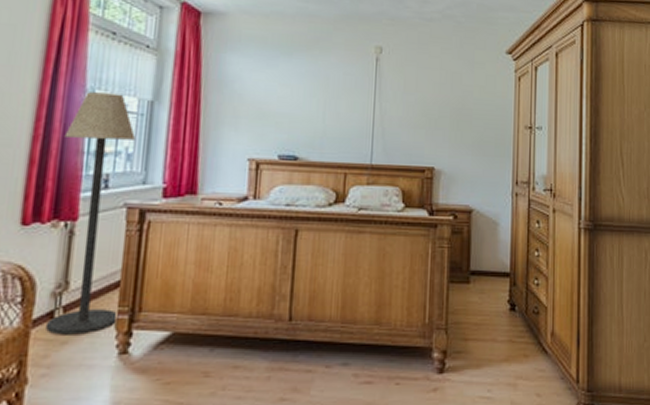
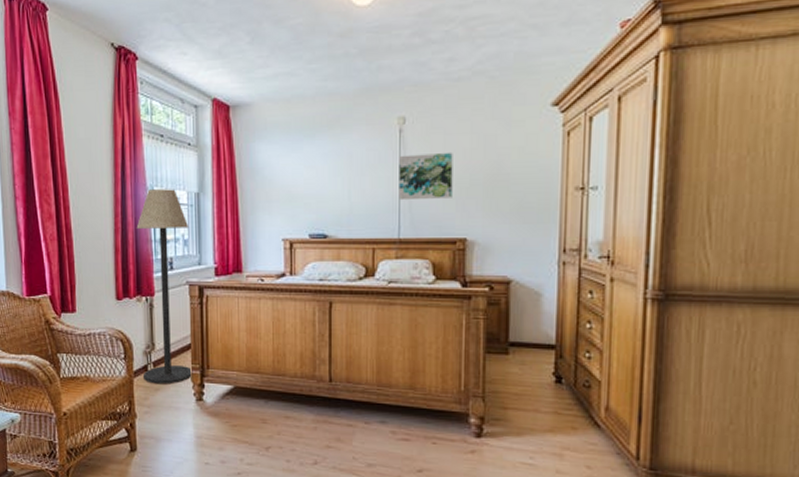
wall art: none [372,82,424,128] -> present [399,152,453,201]

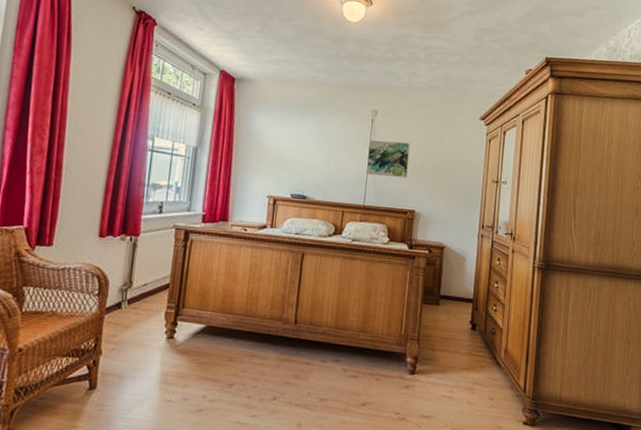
floor lamp: present [136,189,193,384] -> none [114,138,184,322]

